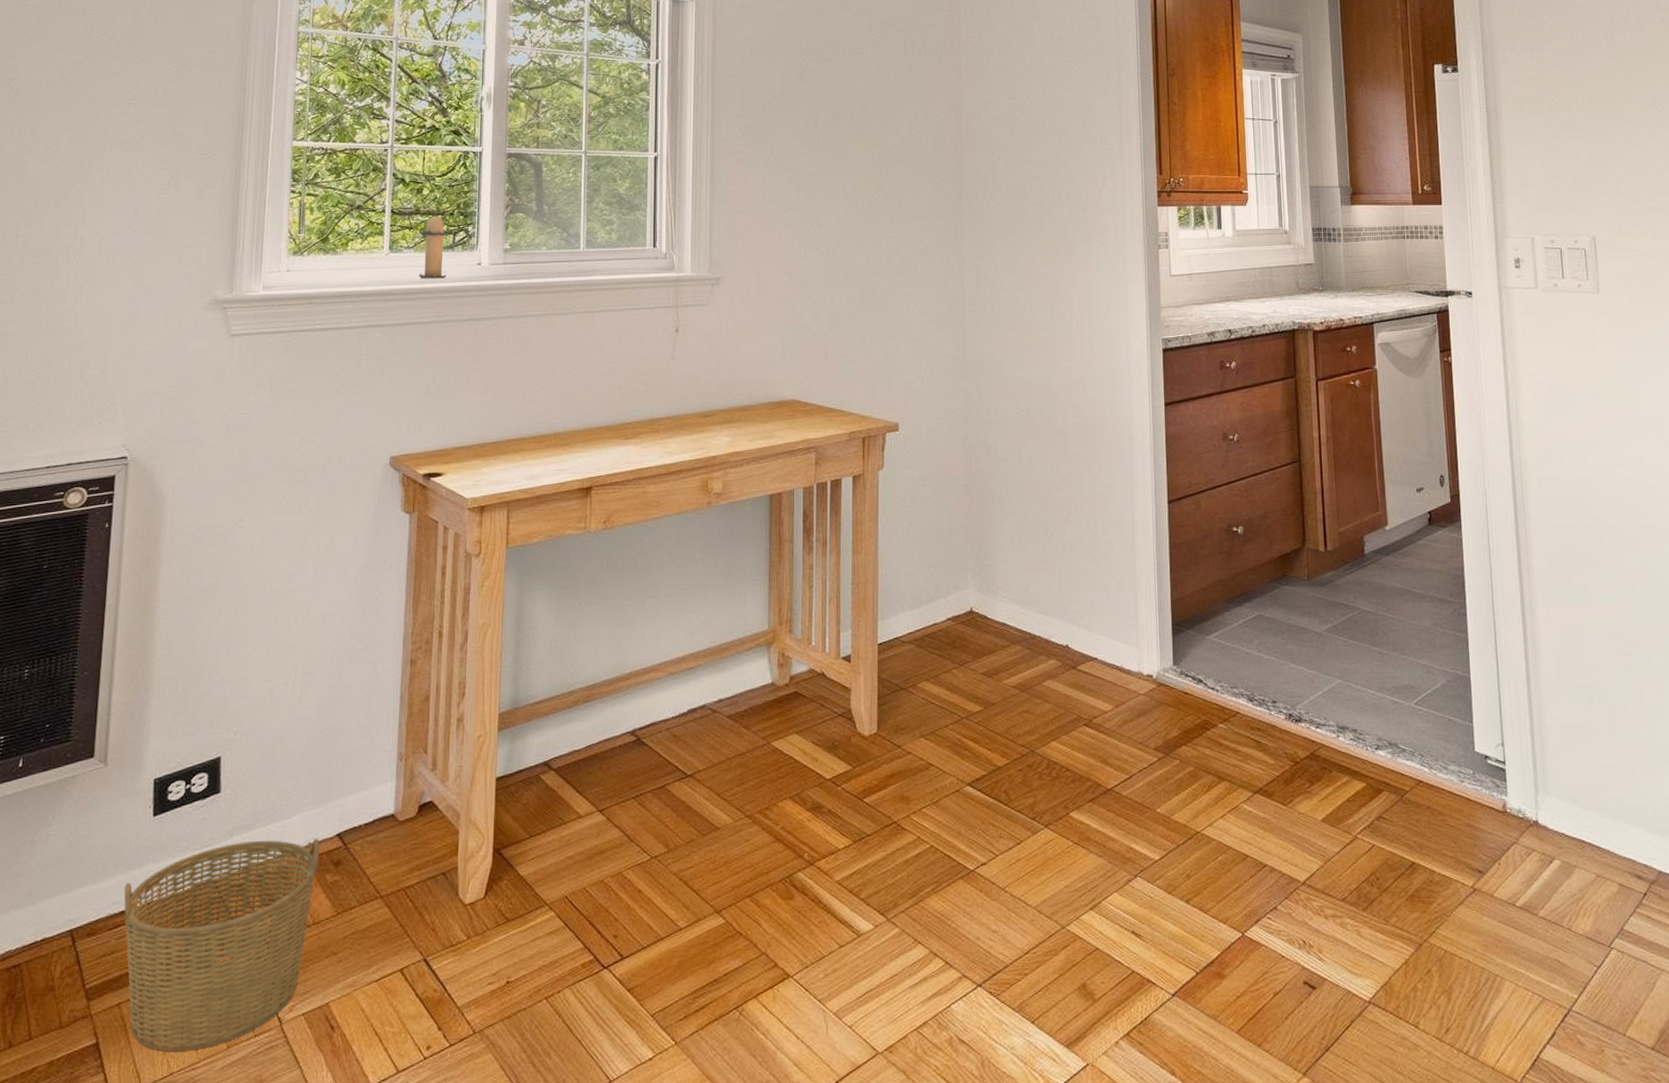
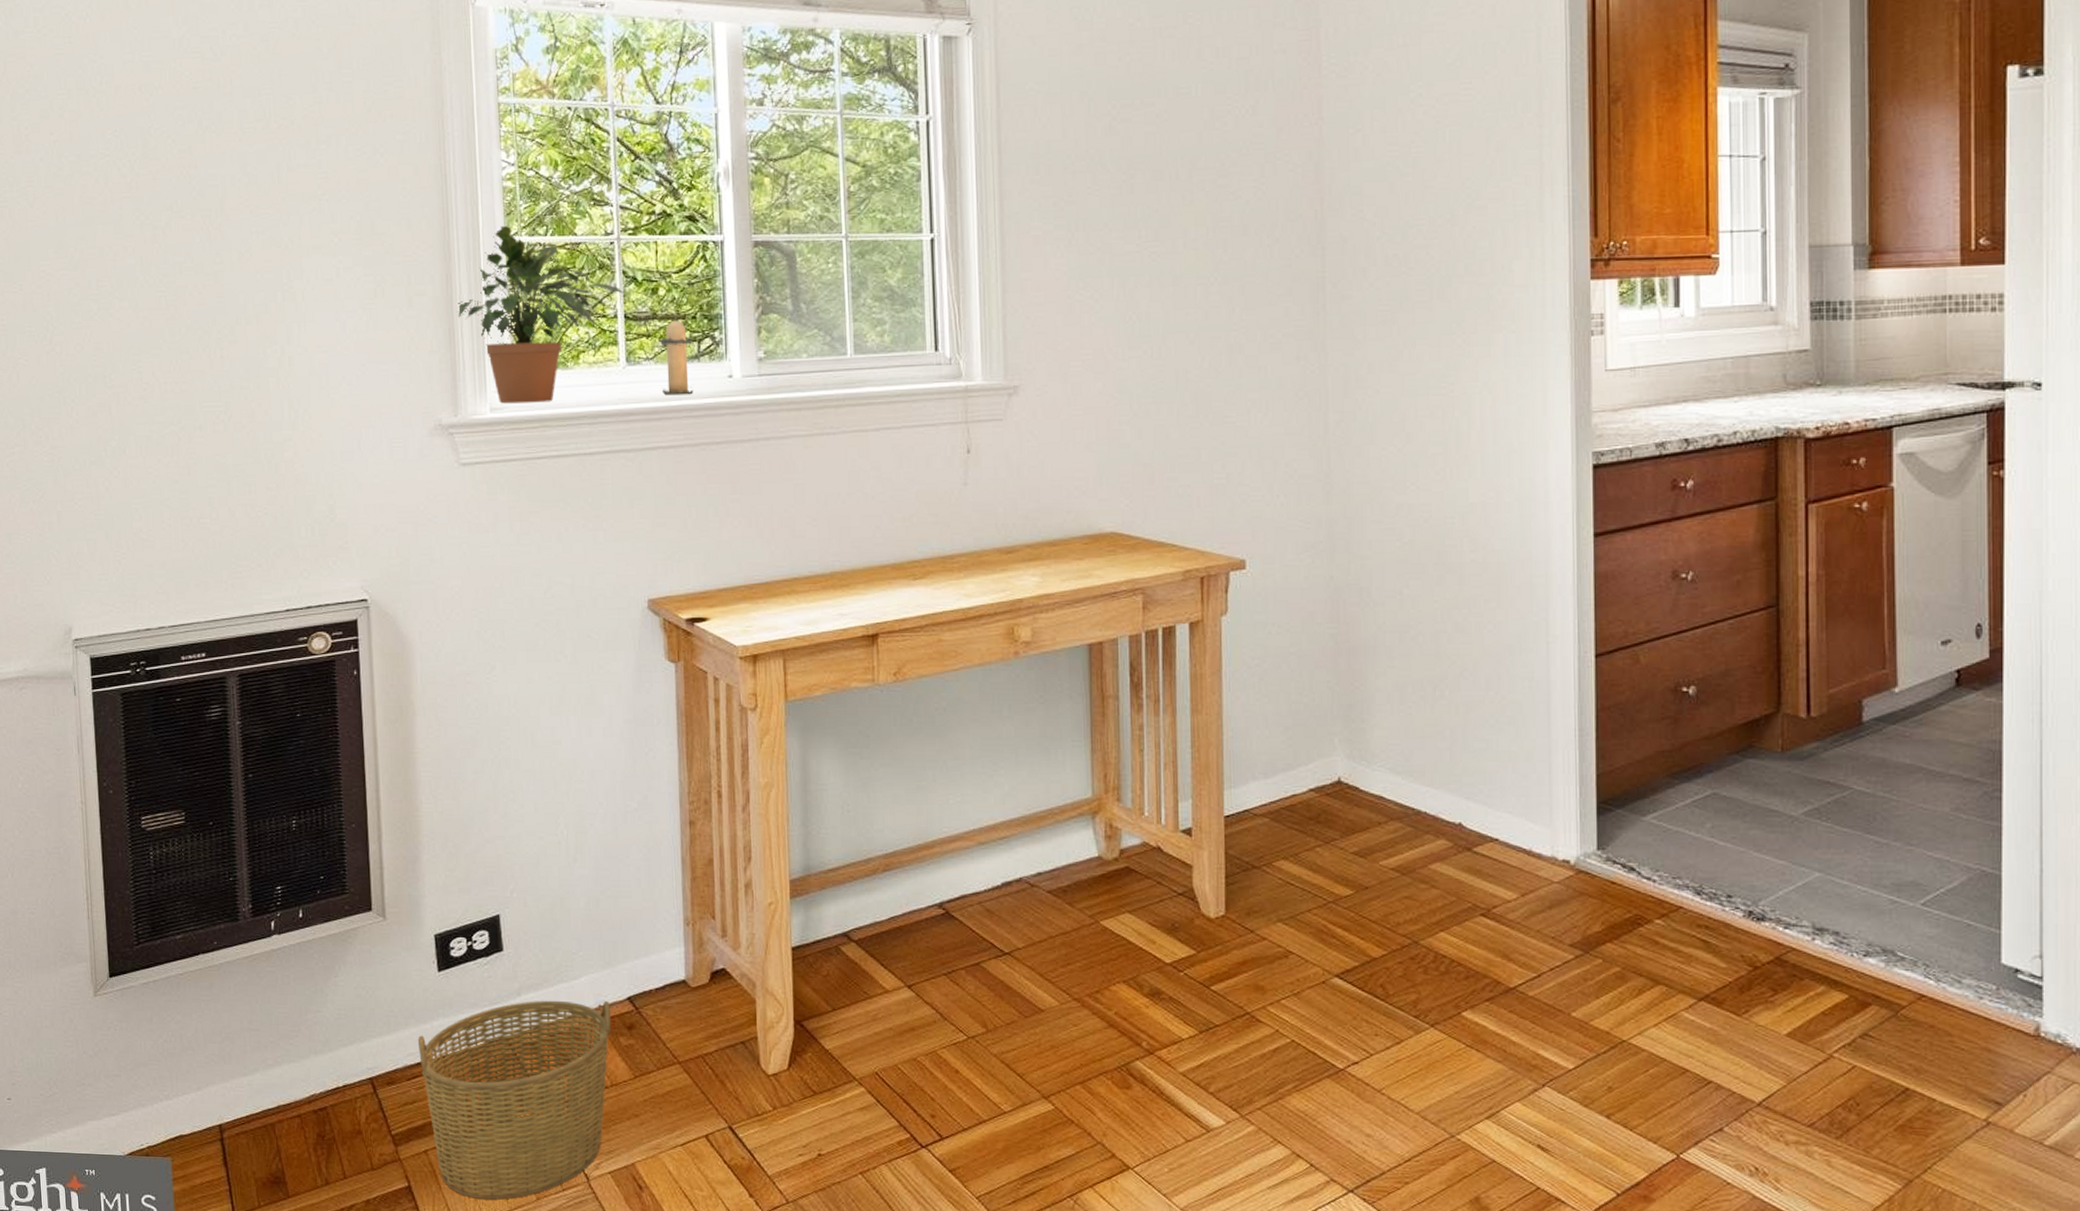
potted plant: none [243,133,393,283] -> present [458,226,625,404]

